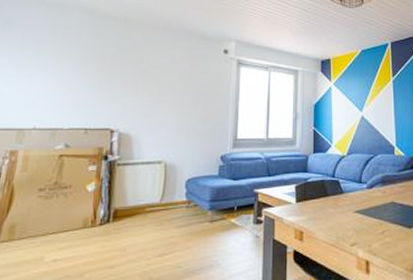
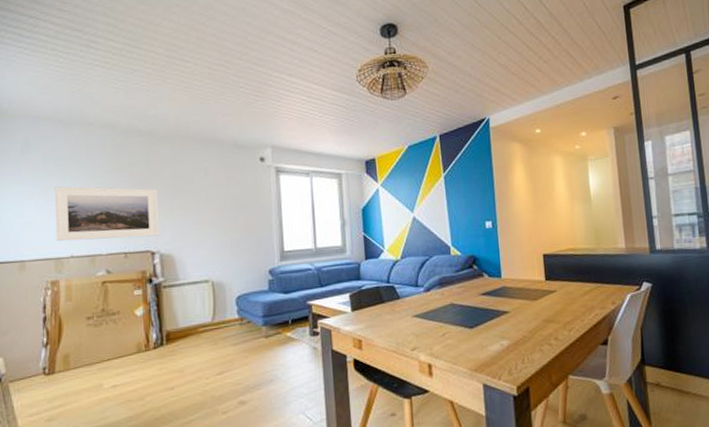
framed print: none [22,62,124,115] -> present [55,186,160,242]

